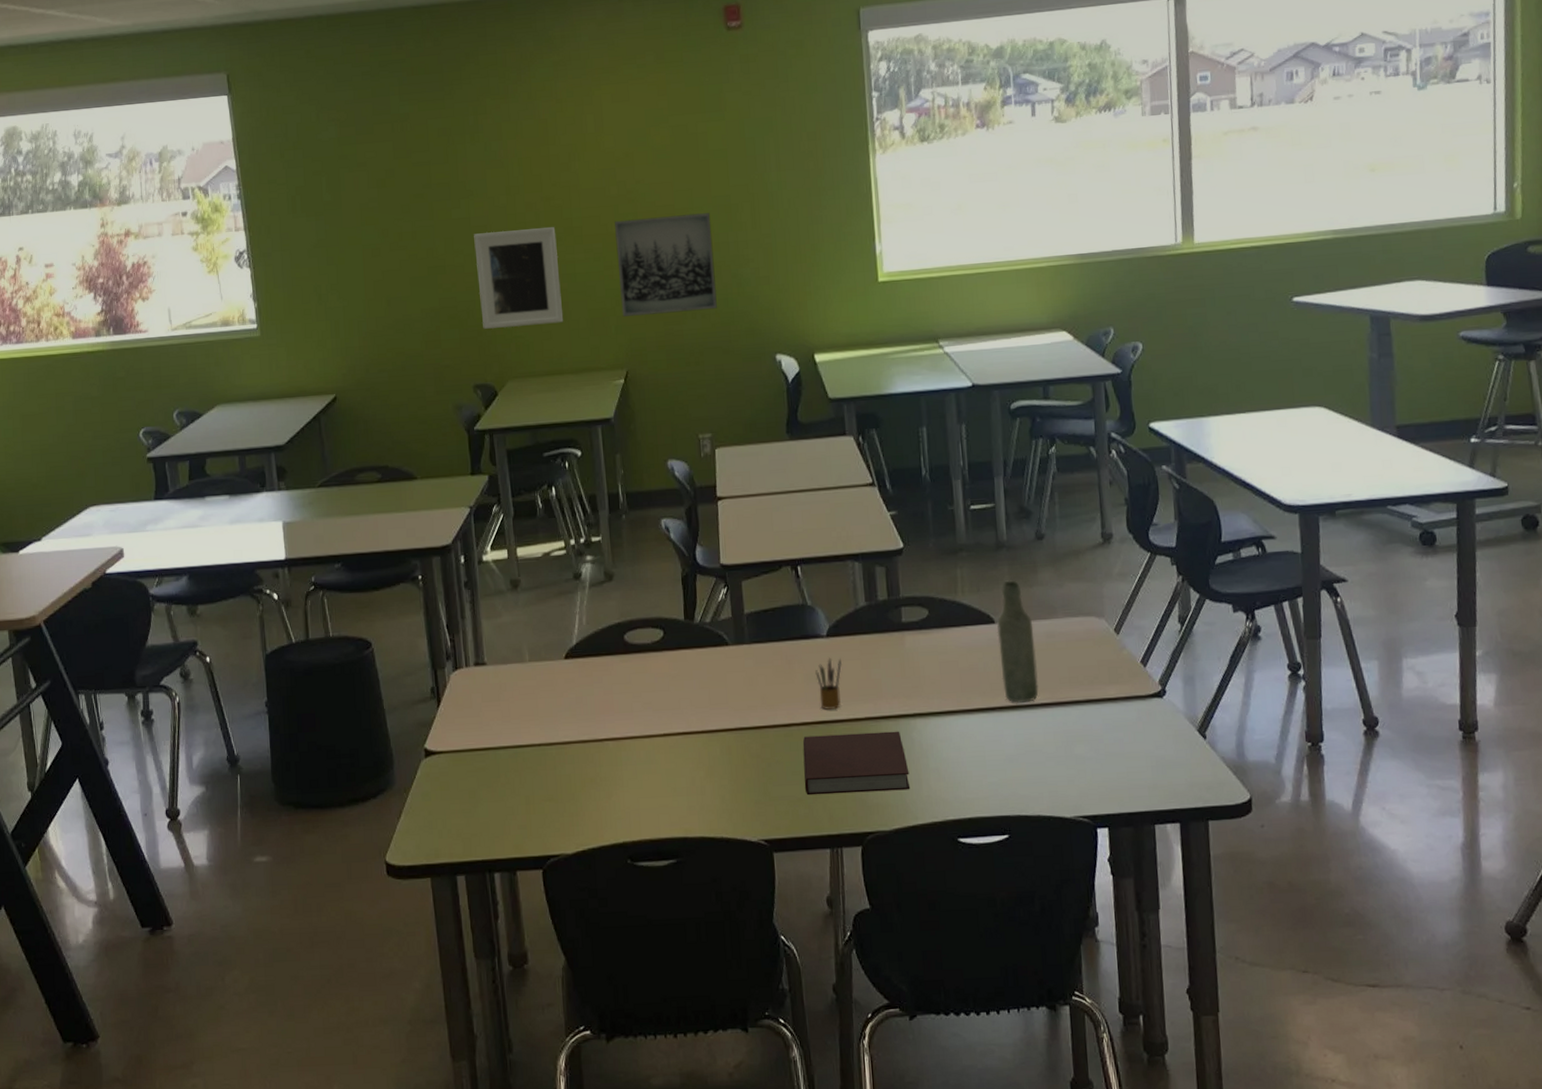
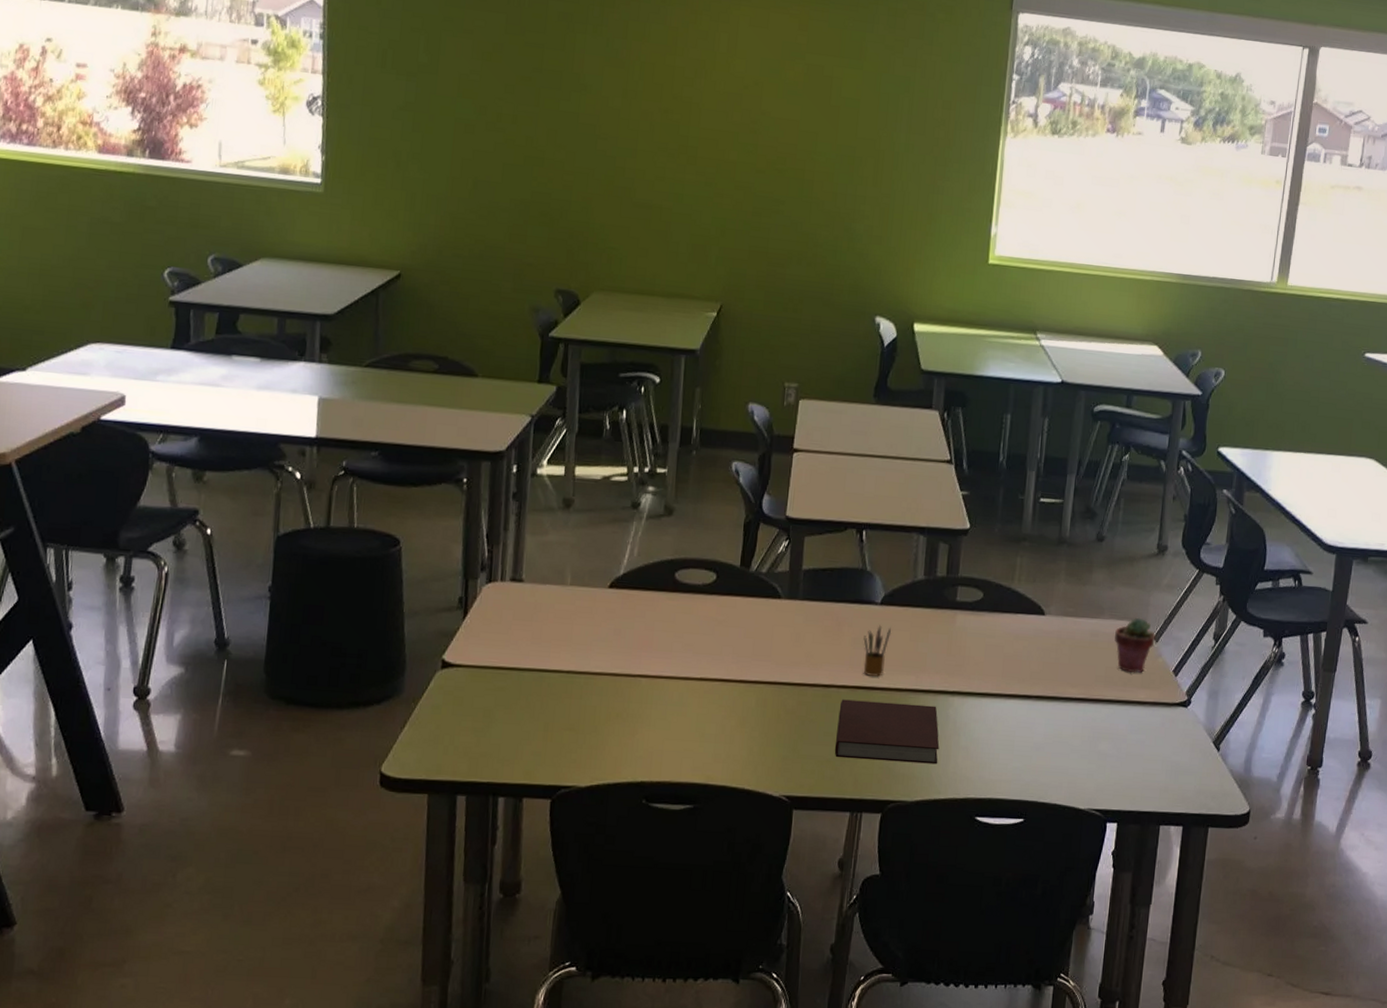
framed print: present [474,227,564,329] -> none [575,131,669,242]
wall art: present [615,213,717,317] -> none [725,148,833,259]
bottle: present [996,580,1039,703] -> none [1042,576,1080,695]
potted succulent: none [1072,611,1117,670] -> present [1115,617,1157,674]

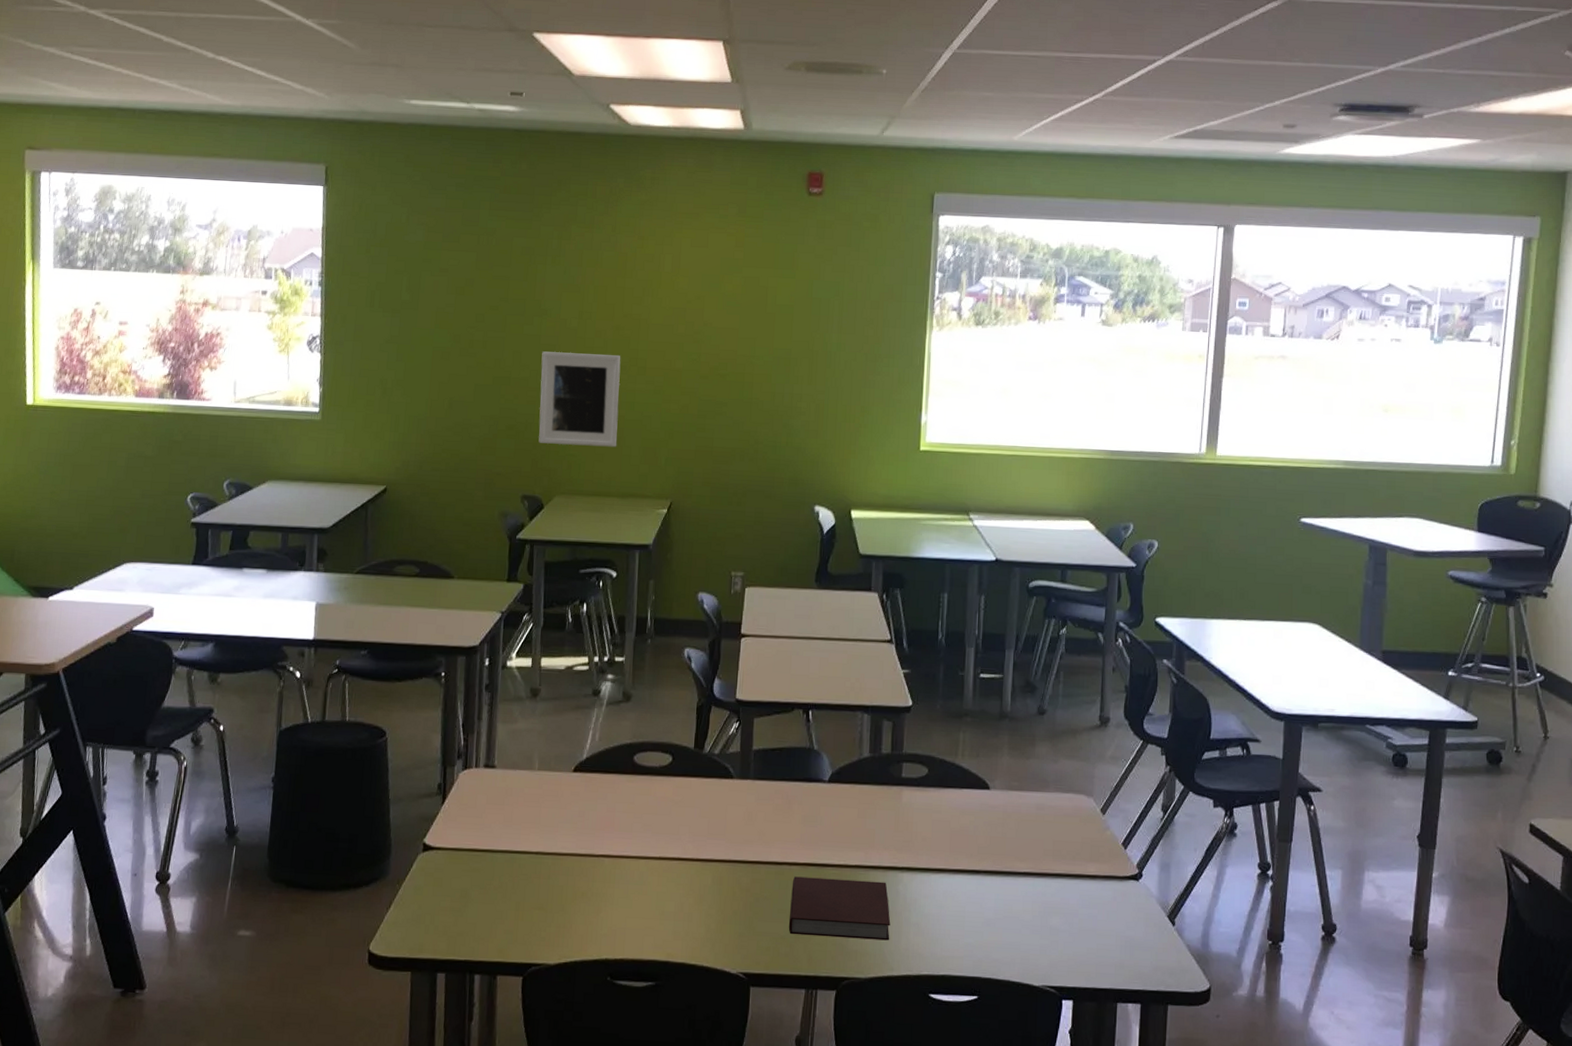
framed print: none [575,131,669,242] -> present [538,351,621,447]
pencil box: present [863,625,892,676] -> none [813,802,840,853]
potted succulent: present [1115,617,1157,674] -> none [1061,790,1103,847]

